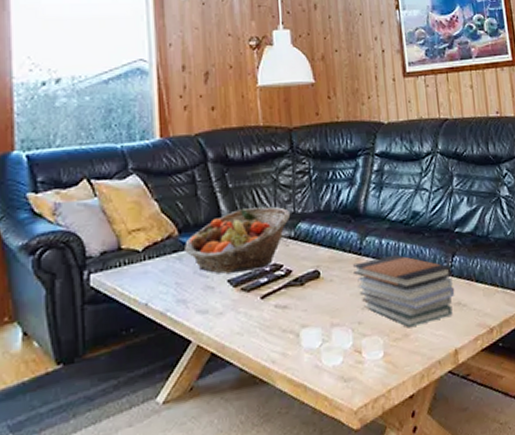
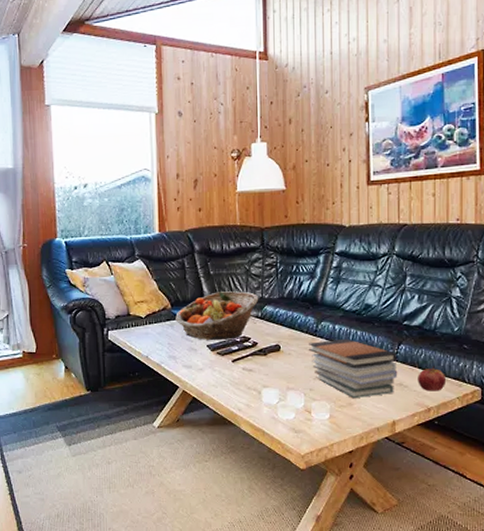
apple: none [476,277,505,308] -> present [418,366,445,391]

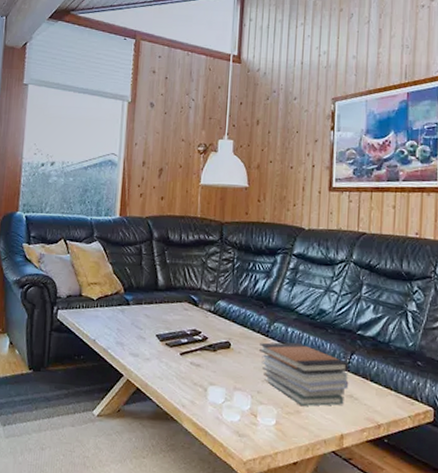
fruit basket: present [175,291,259,340] -> none [127,281,213,332]
apple: present [418,366,445,391] -> none [369,380,398,408]

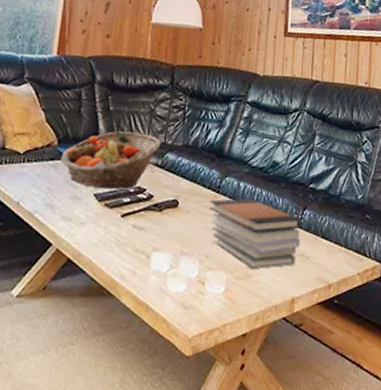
fruit basket: none [127,281,213,332] -> present [61,131,161,190]

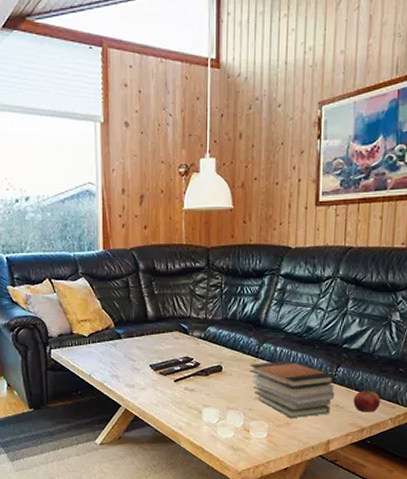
fruit basket: present [61,131,161,190] -> none [119,312,203,360]
apple: none [320,236,347,265] -> present [353,388,380,412]

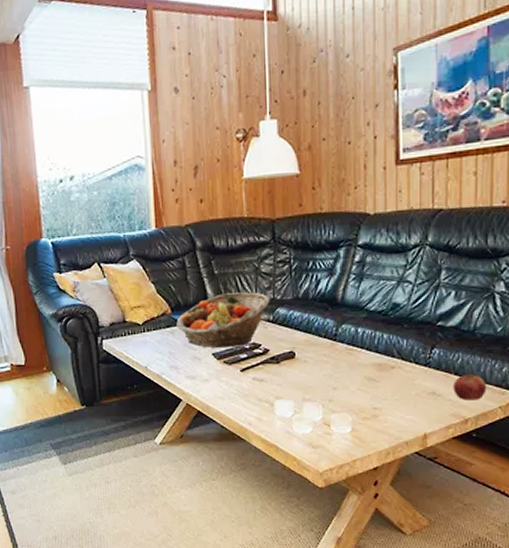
fruit basket: none [119,312,203,360] -> present [176,292,270,348]
book stack: present [250,360,335,418] -> none [328,342,430,409]

